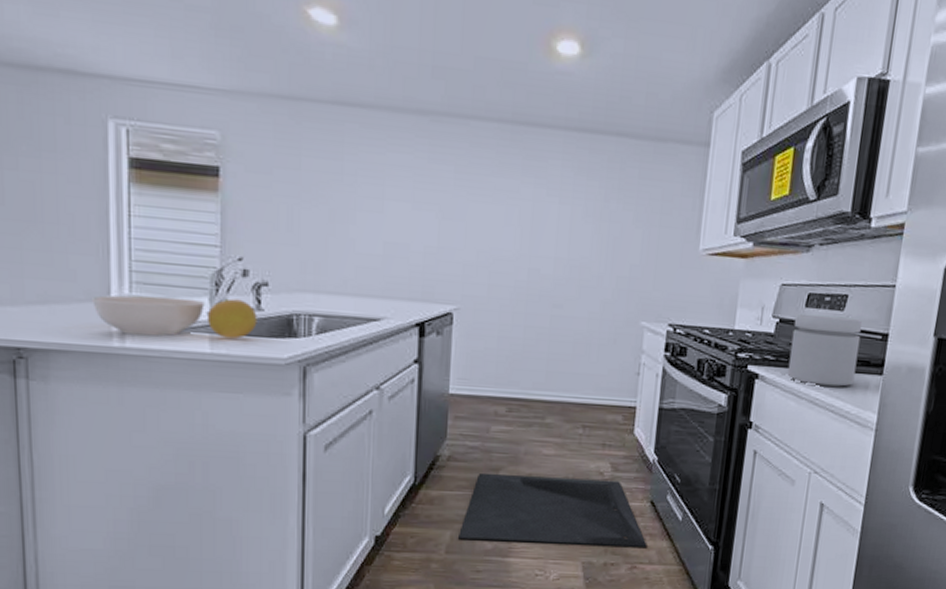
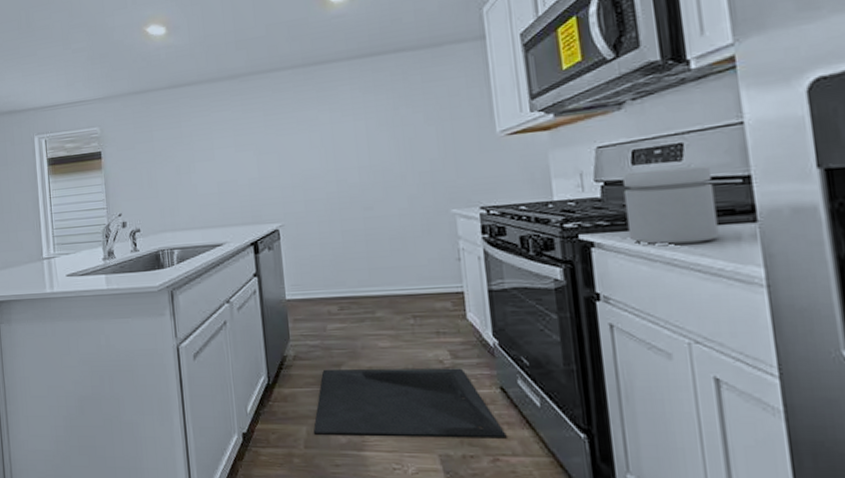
bowl: present [92,295,205,337] -> none [32,250,100,283]
fruit: present [206,298,257,339] -> none [102,245,136,276]

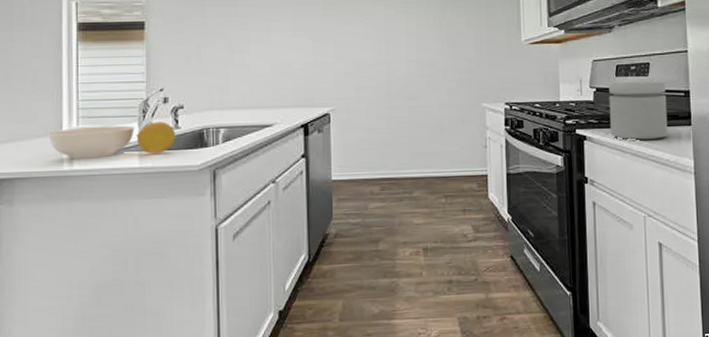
bowl: none [32,250,100,283] -> present [48,125,135,159]
fruit: none [102,245,136,276] -> present [136,121,176,154]
door mat: present [313,368,507,439] -> none [349,241,513,308]

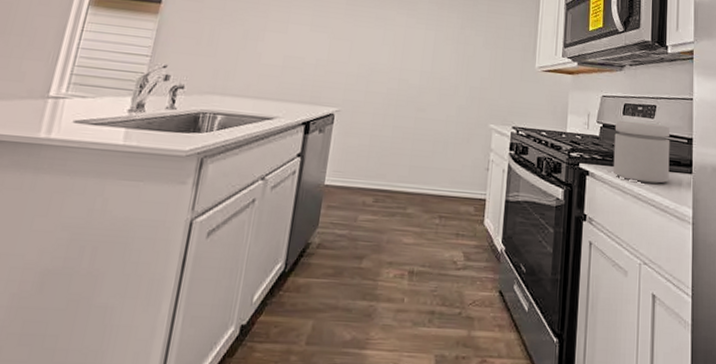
bowl: present [48,125,135,159] -> none [32,93,128,130]
fruit: present [136,121,176,154] -> none [126,98,170,133]

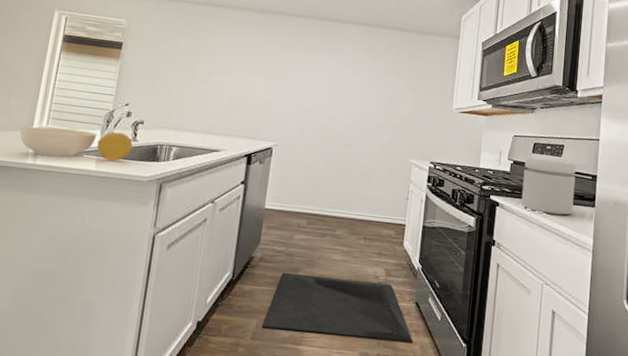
bowl: none [32,93,128,130] -> present [19,126,97,157]
fruit: none [126,98,170,133] -> present [97,131,133,161]
door mat: none [319,260,497,341] -> present [262,272,413,343]

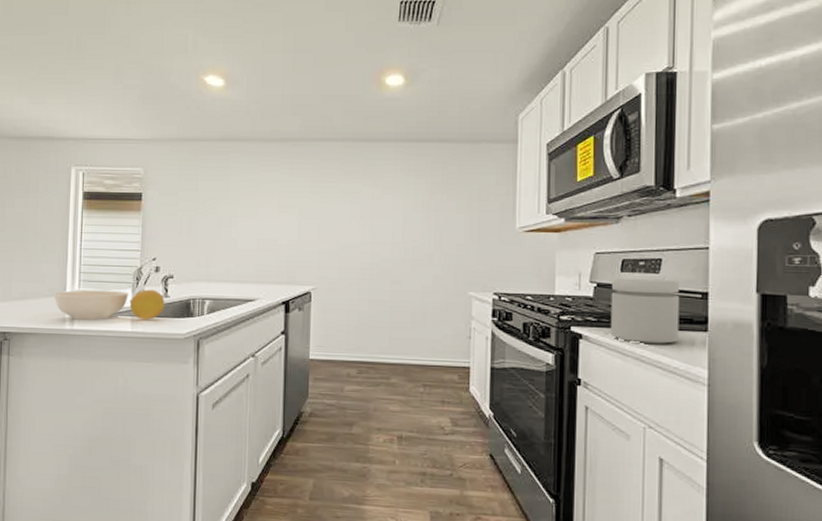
door mat: present [262,272,413,343] -> none [320,427,490,500]

